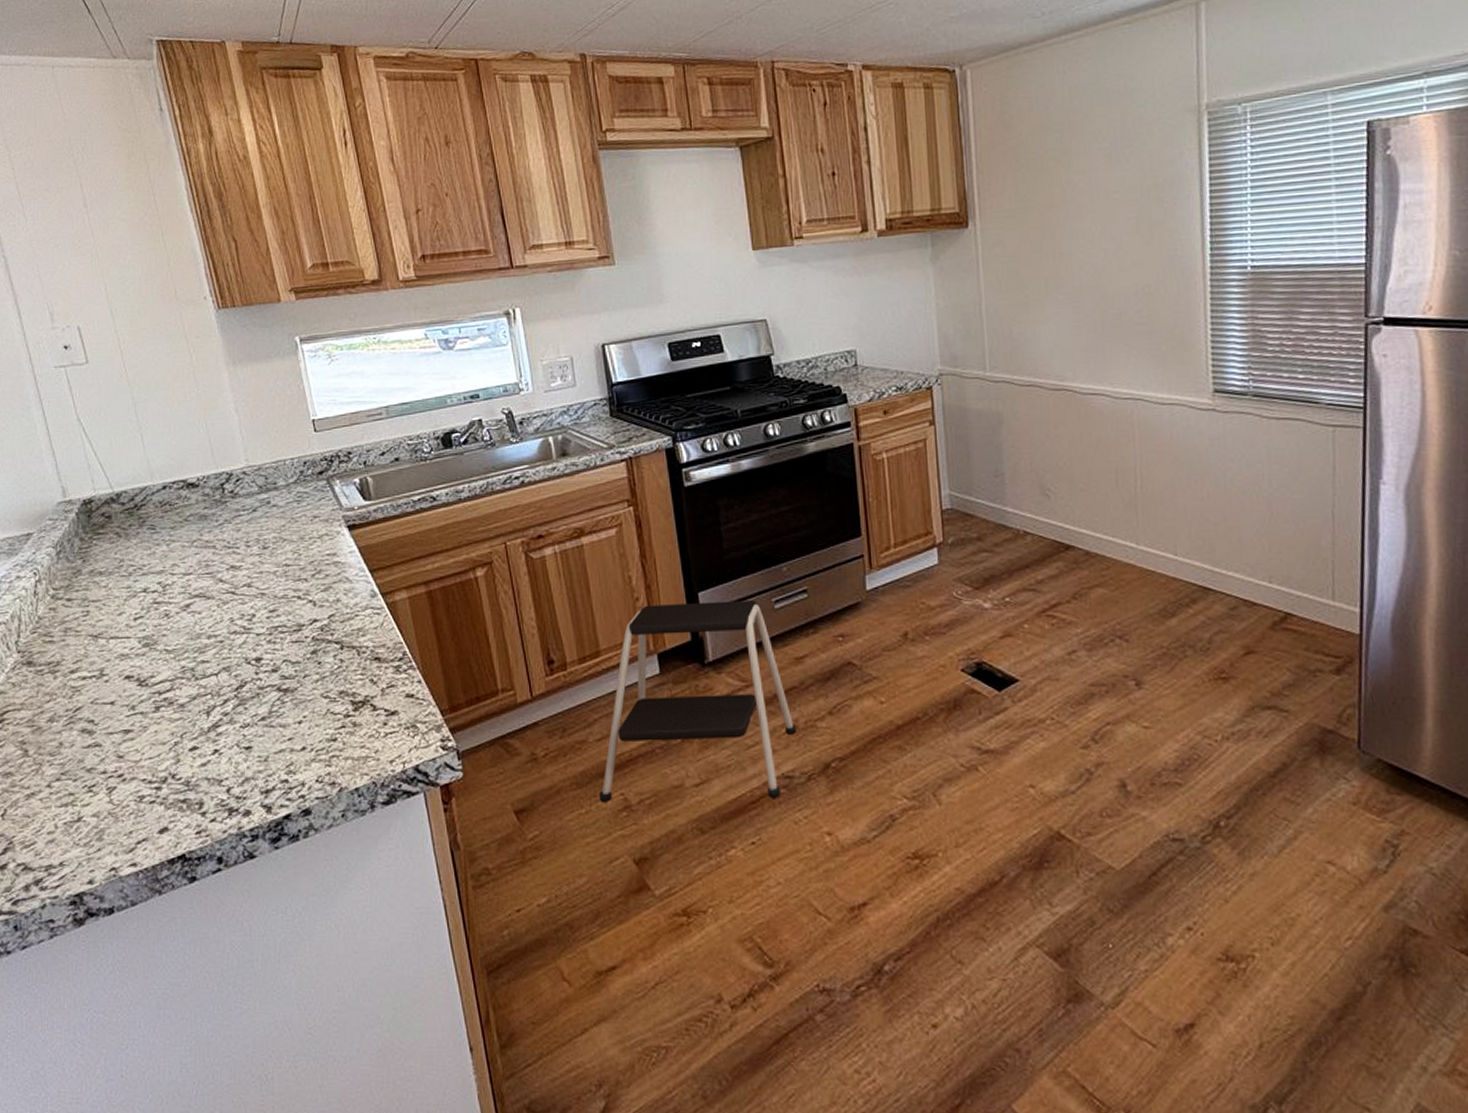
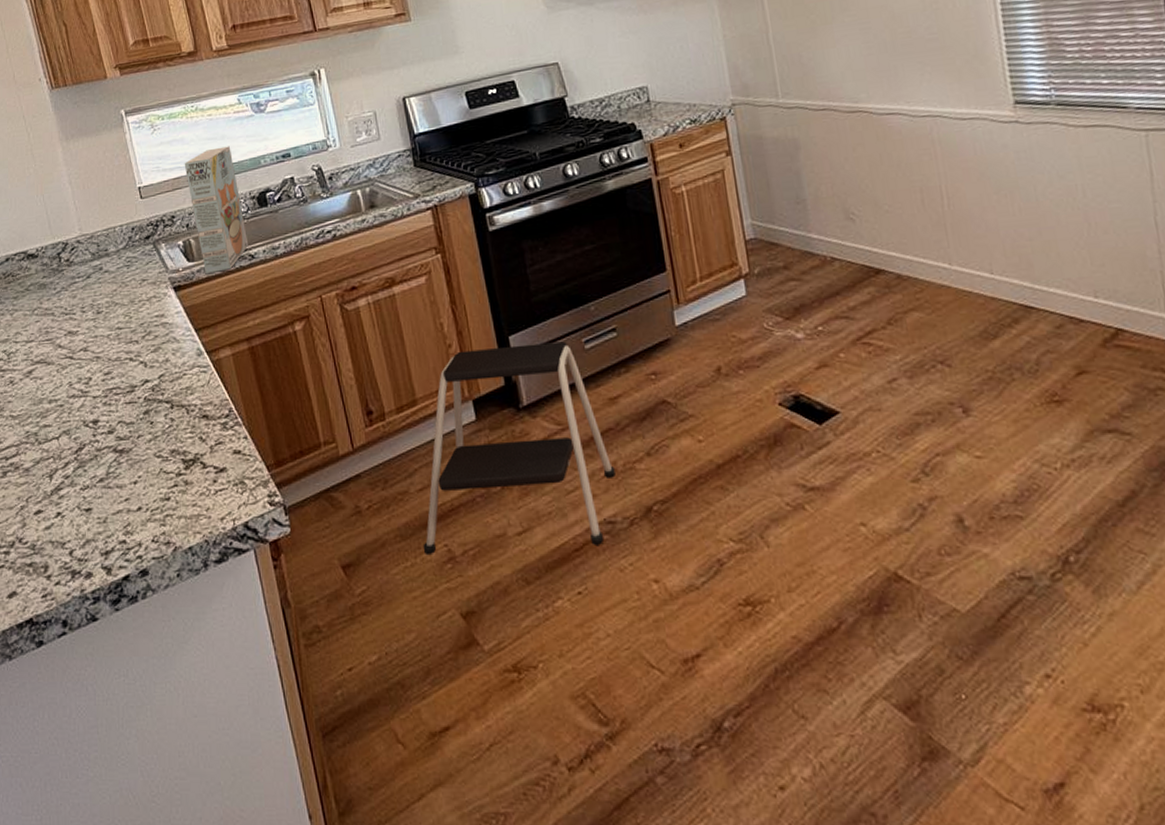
cereal box: none [363,382,431,515] -> present [184,146,249,275]

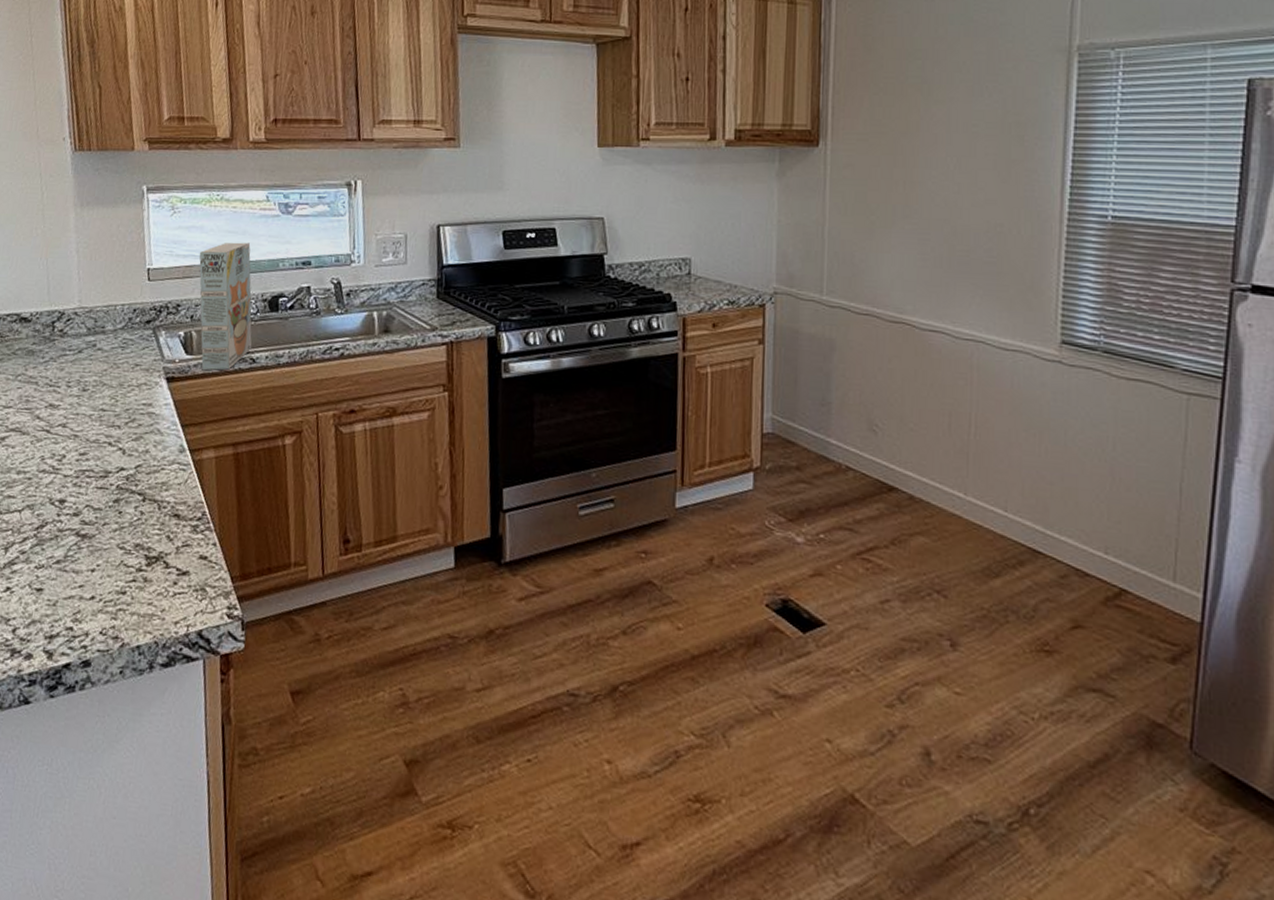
step stool: present [423,341,615,554] -> none [377,495,587,716]

